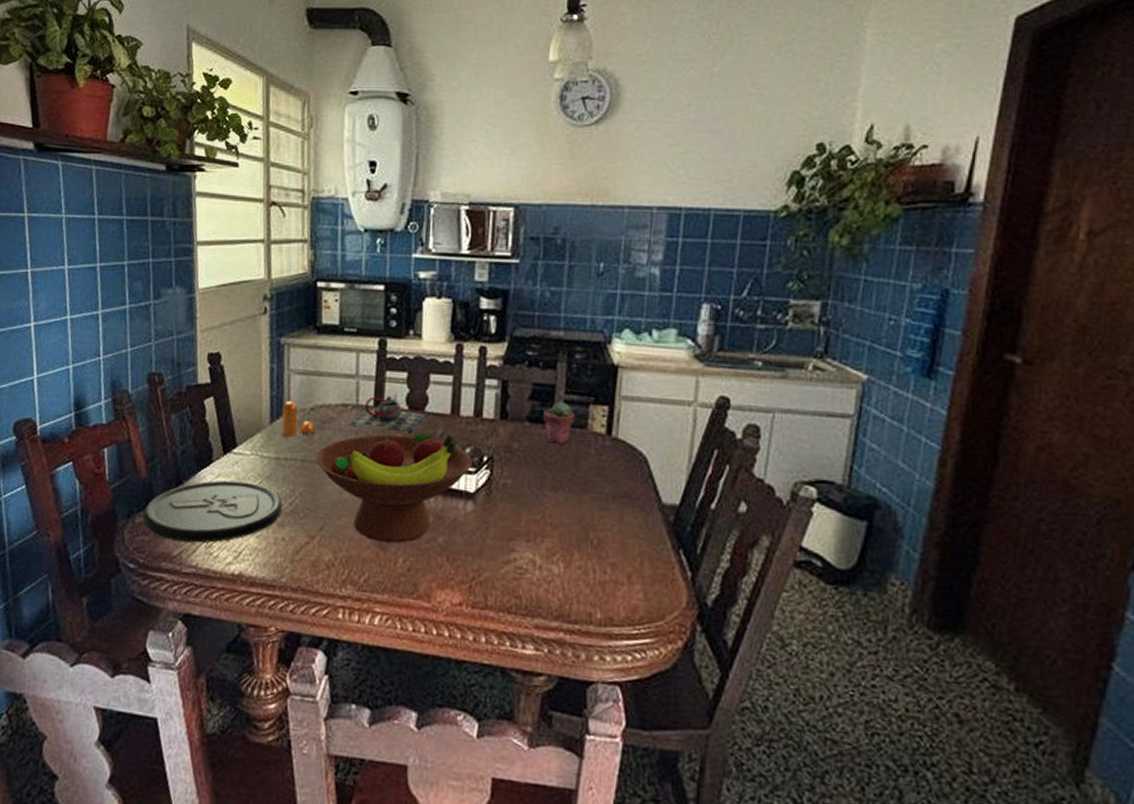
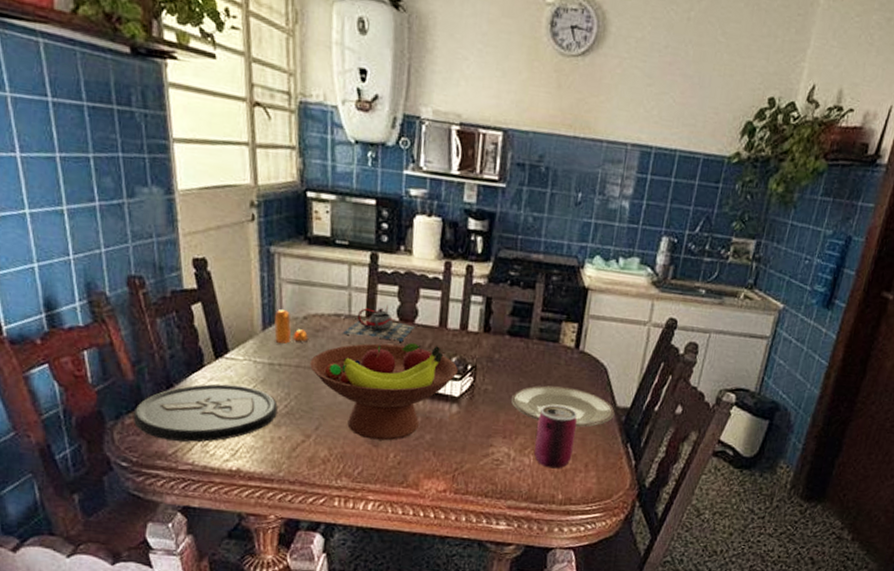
plate: none [533,478,661,529] -> present [510,385,615,427]
potted succulent: present [543,401,576,444] -> none [522,318,550,356]
can: none [564,502,615,580] -> present [534,405,578,469]

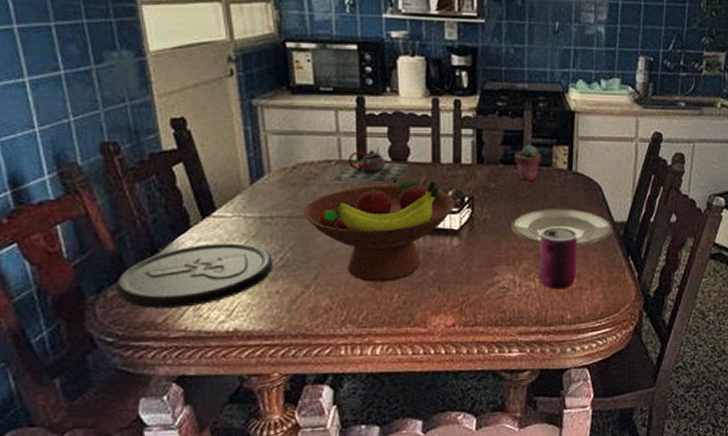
pepper shaker: present [274,309,308,344] -> none [261,162,299,195]
potted succulent: none [522,318,550,356] -> present [515,144,542,181]

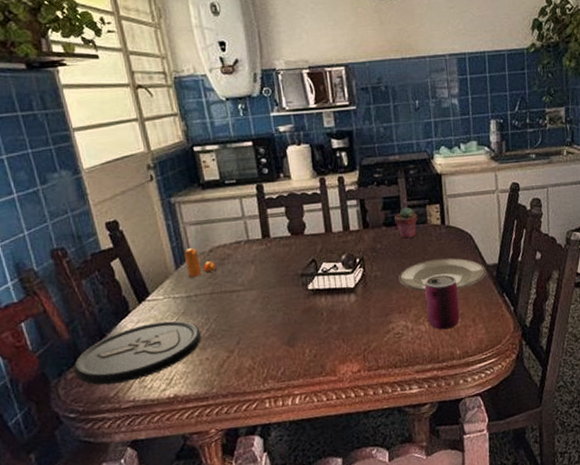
pepper shaker: none [261,162,299,195] -> present [183,248,216,277]
fruit bowl: present [303,181,455,282] -> none [222,249,349,342]
teapot: present [334,146,408,181] -> none [244,224,306,257]

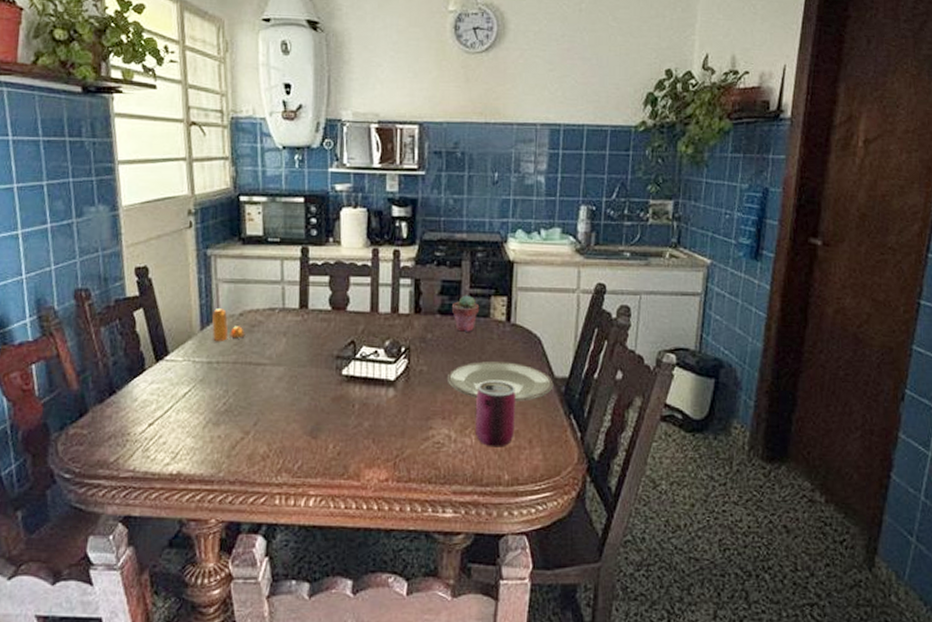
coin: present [73,320,201,385] -> none [77,386,216,448]

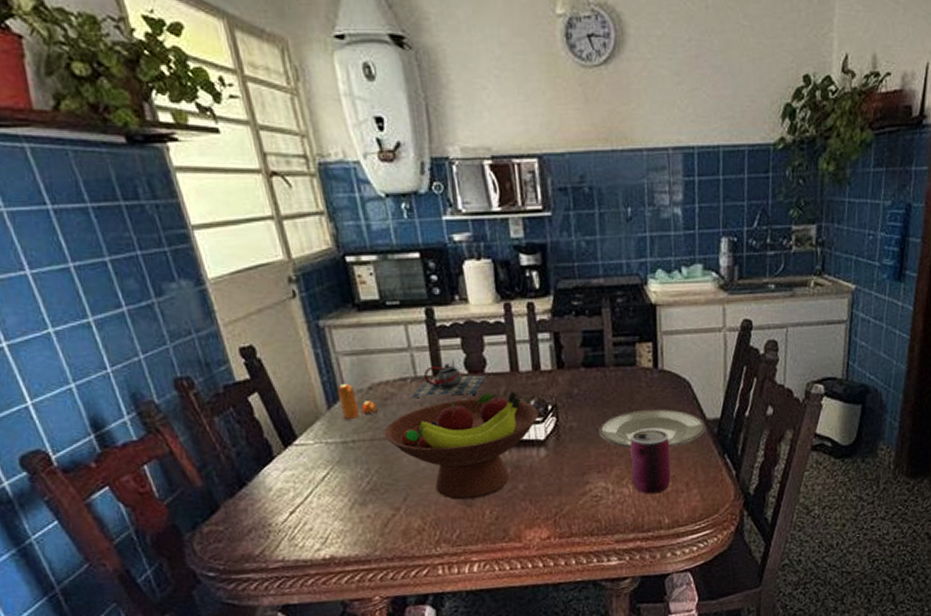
fruit bowl: none [247,330,392,431] -> present [384,392,539,500]
teapot: none [277,295,347,330] -> present [411,359,486,398]
potted succulent: present [452,295,480,332] -> none [596,344,625,383]

